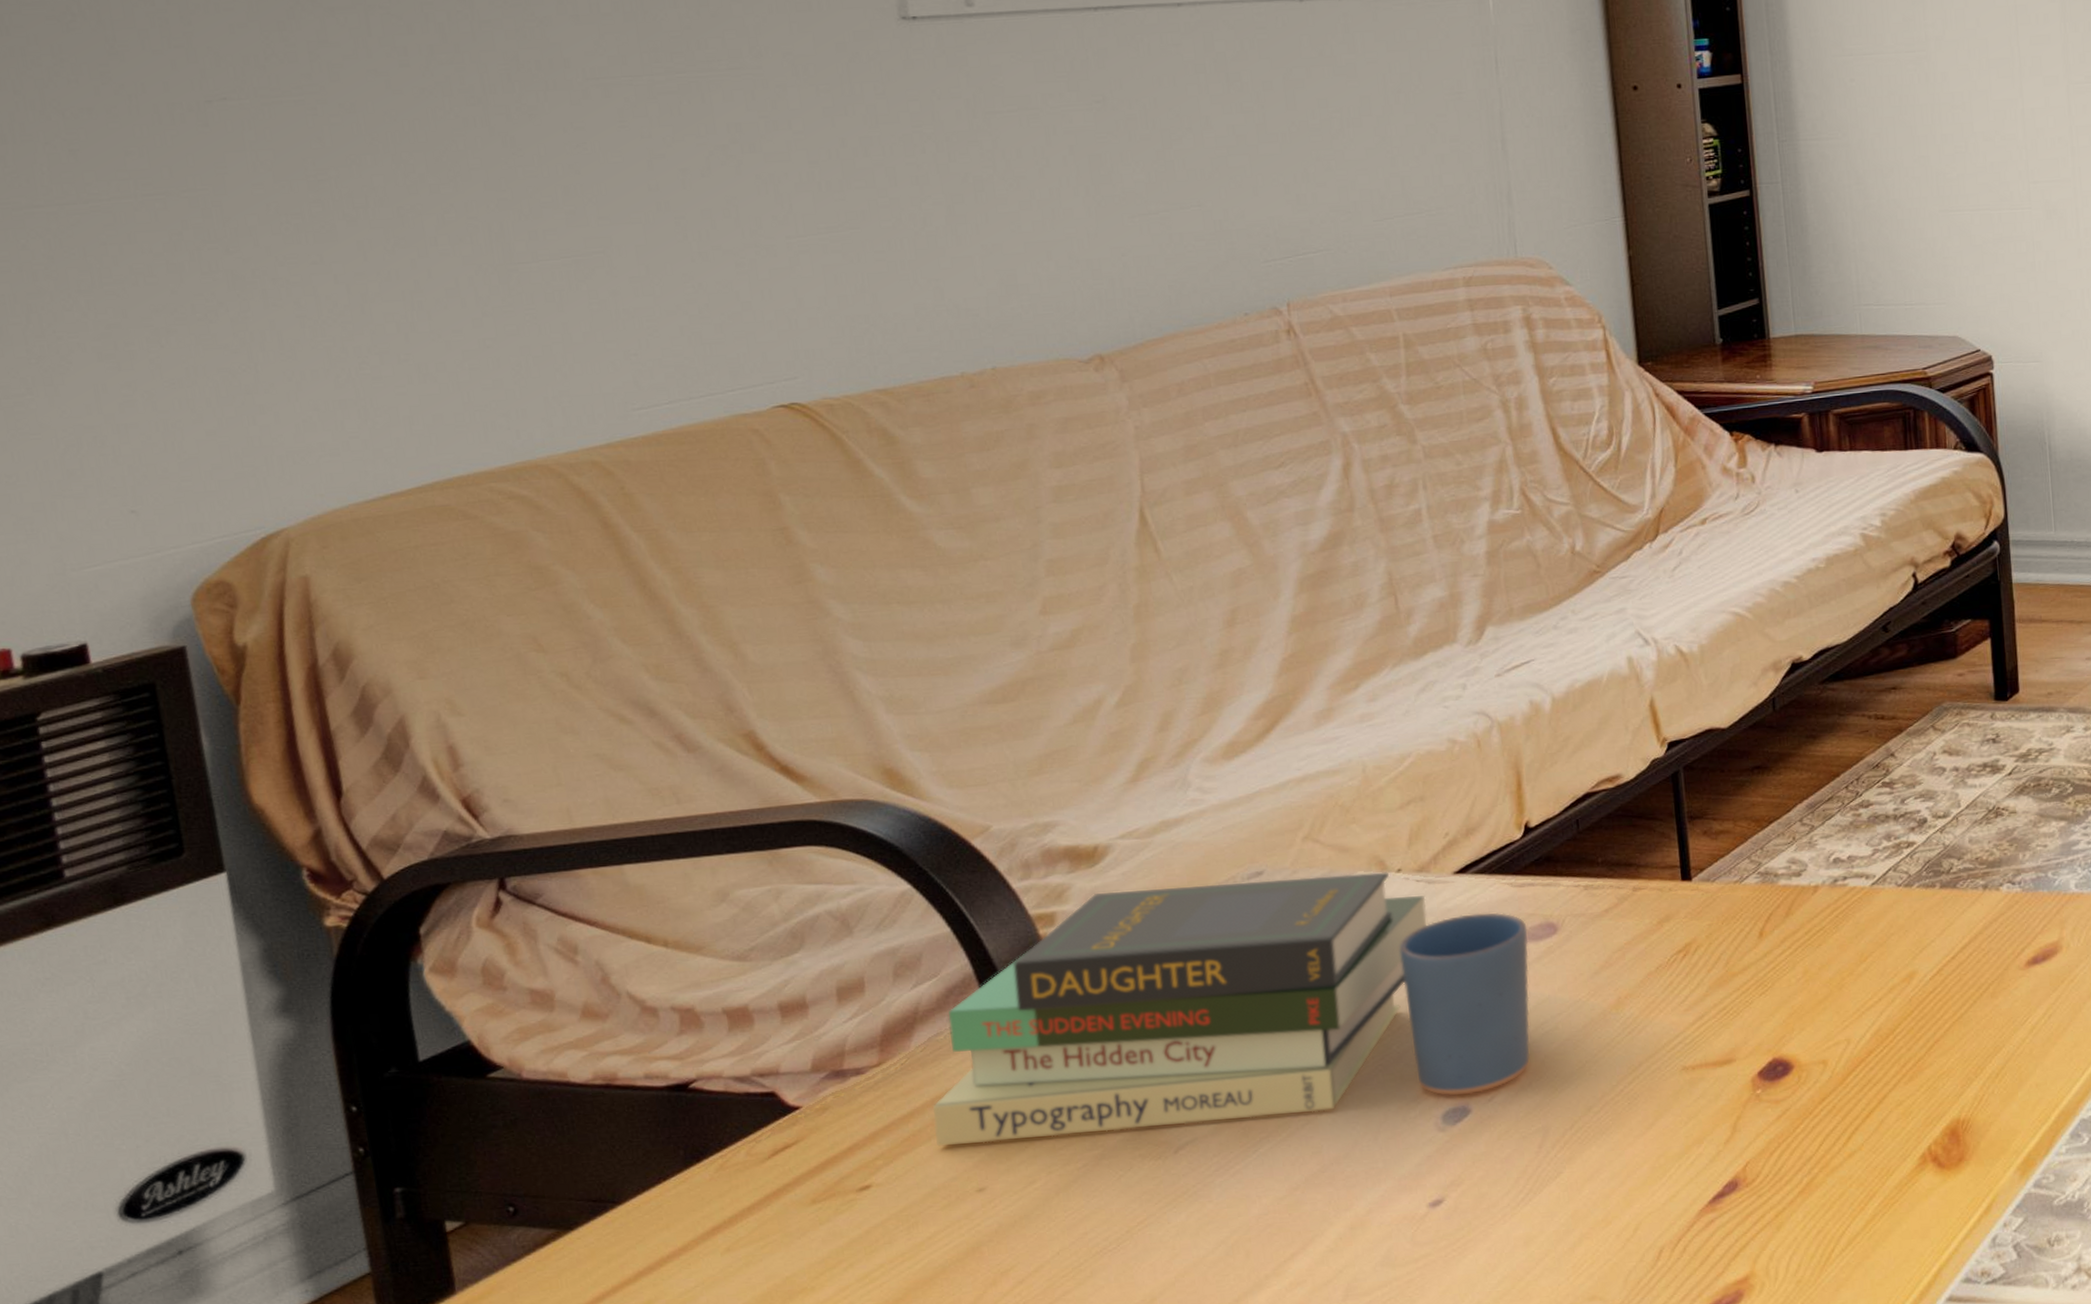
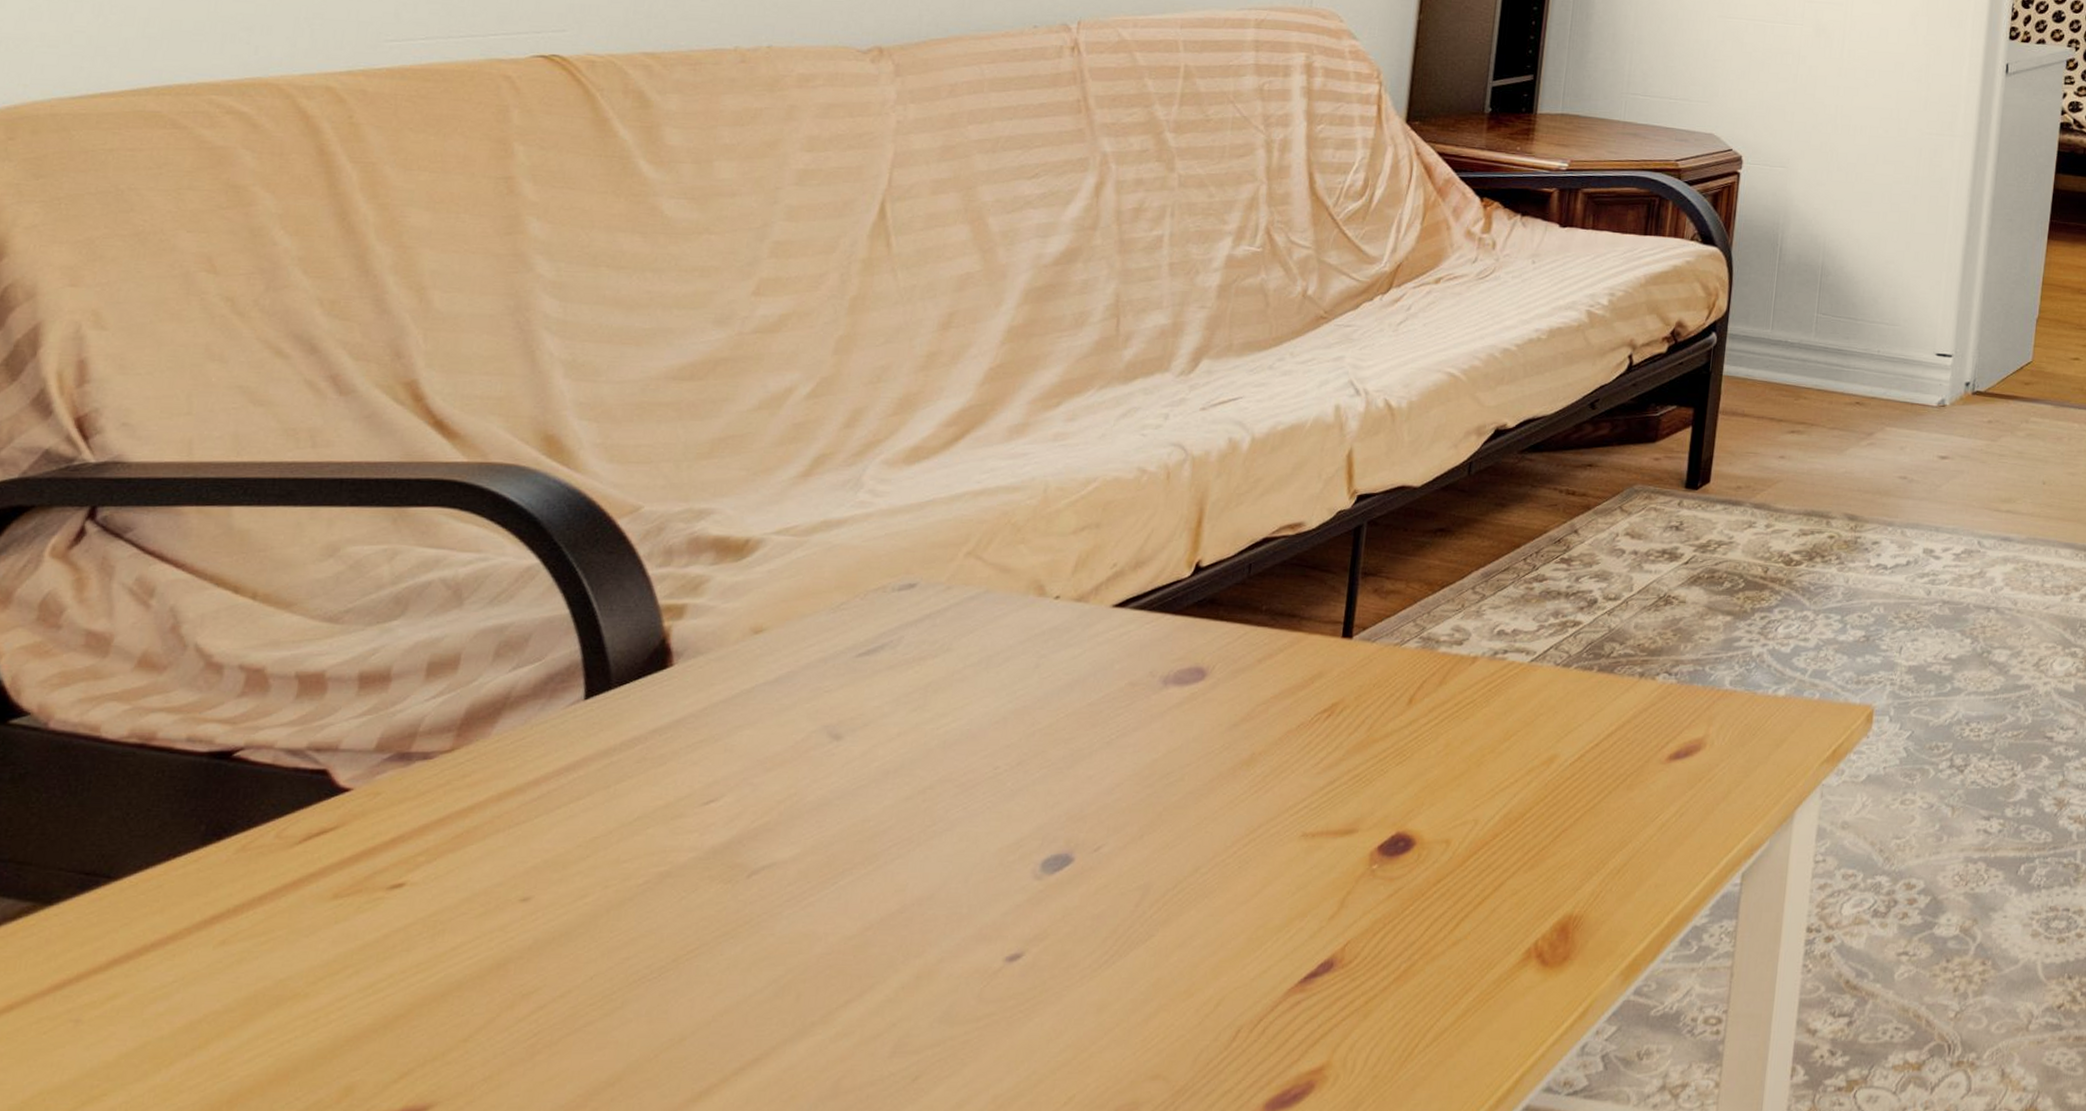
books: present [933,872,1427,1147] -> none [490,588,1078,848]
mug: present [1399,912,1530,1095] -> none [1025,650,1175,842]

